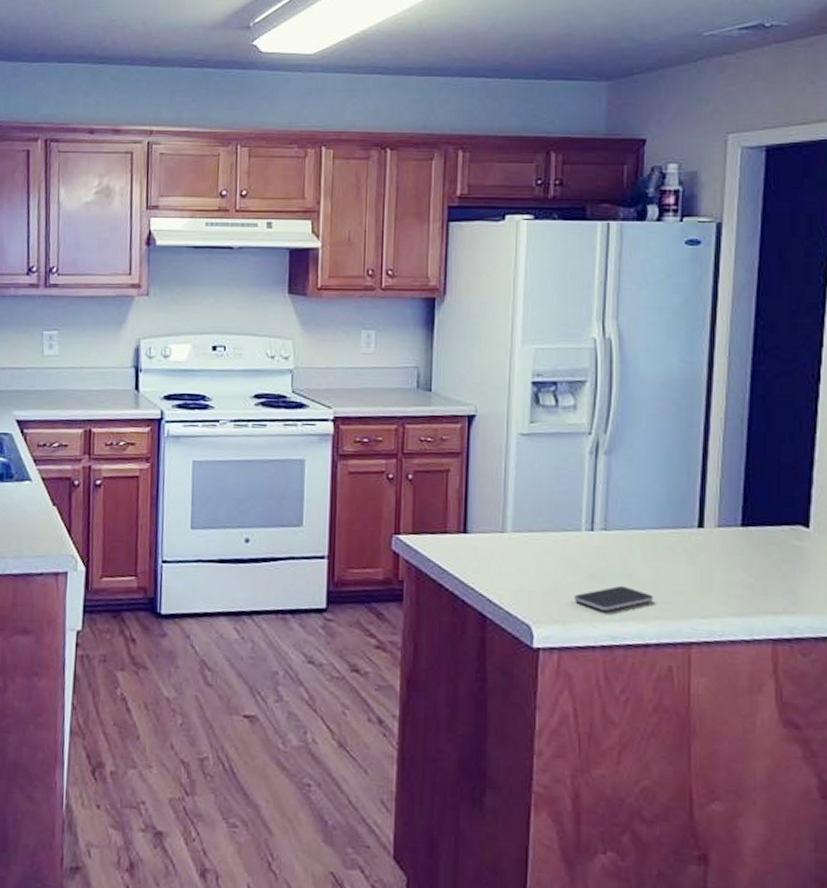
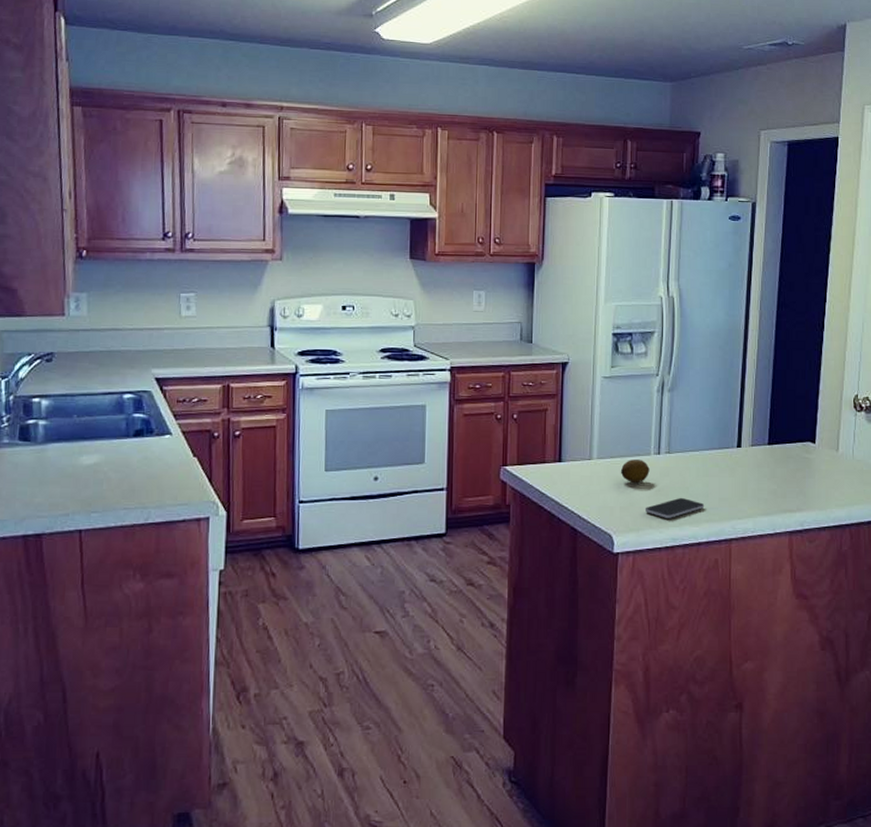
fruit: none [541,535,580,565] -> present [620,460,650,484]

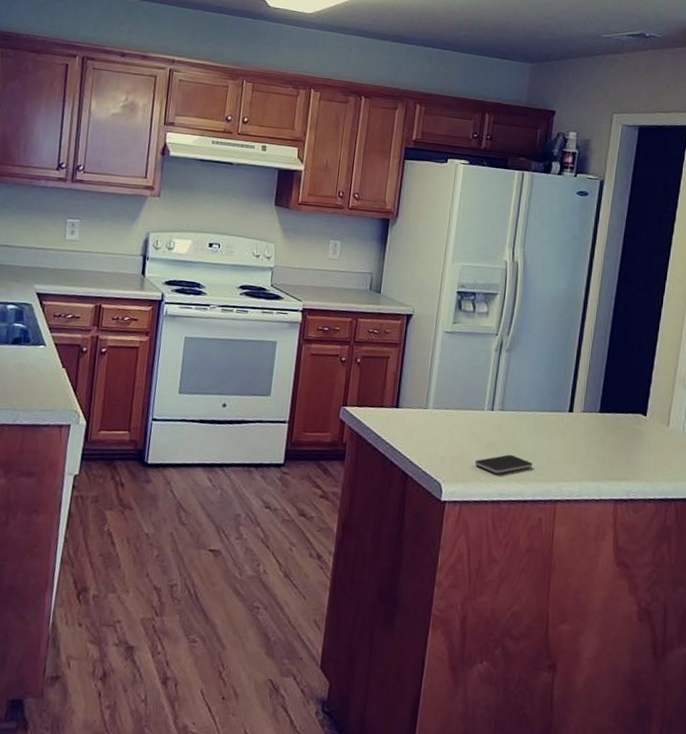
fruit: present [620,460,650,484] -> none [453,413,482,437]

